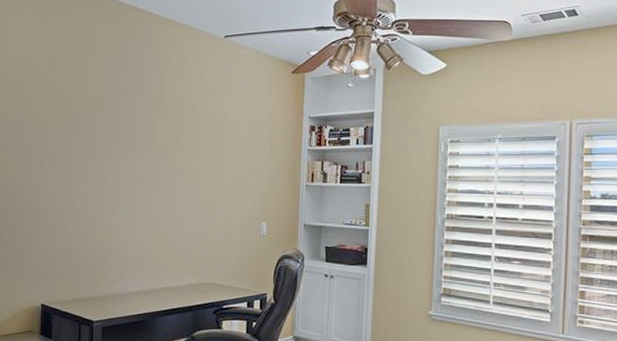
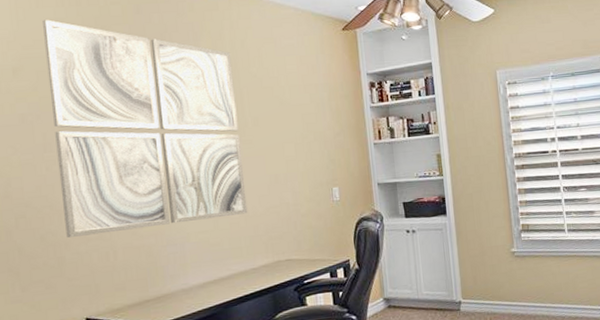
wall art: none [37,44,190,235] -> present [43,19,248,237]

